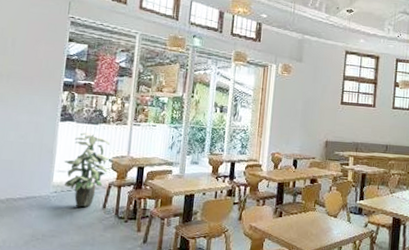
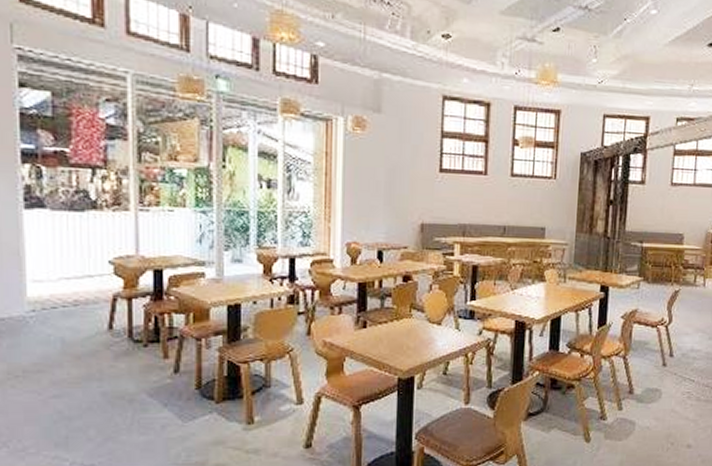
indoor plant: present [64,132,110,208] -> none [39,224,109,330]

